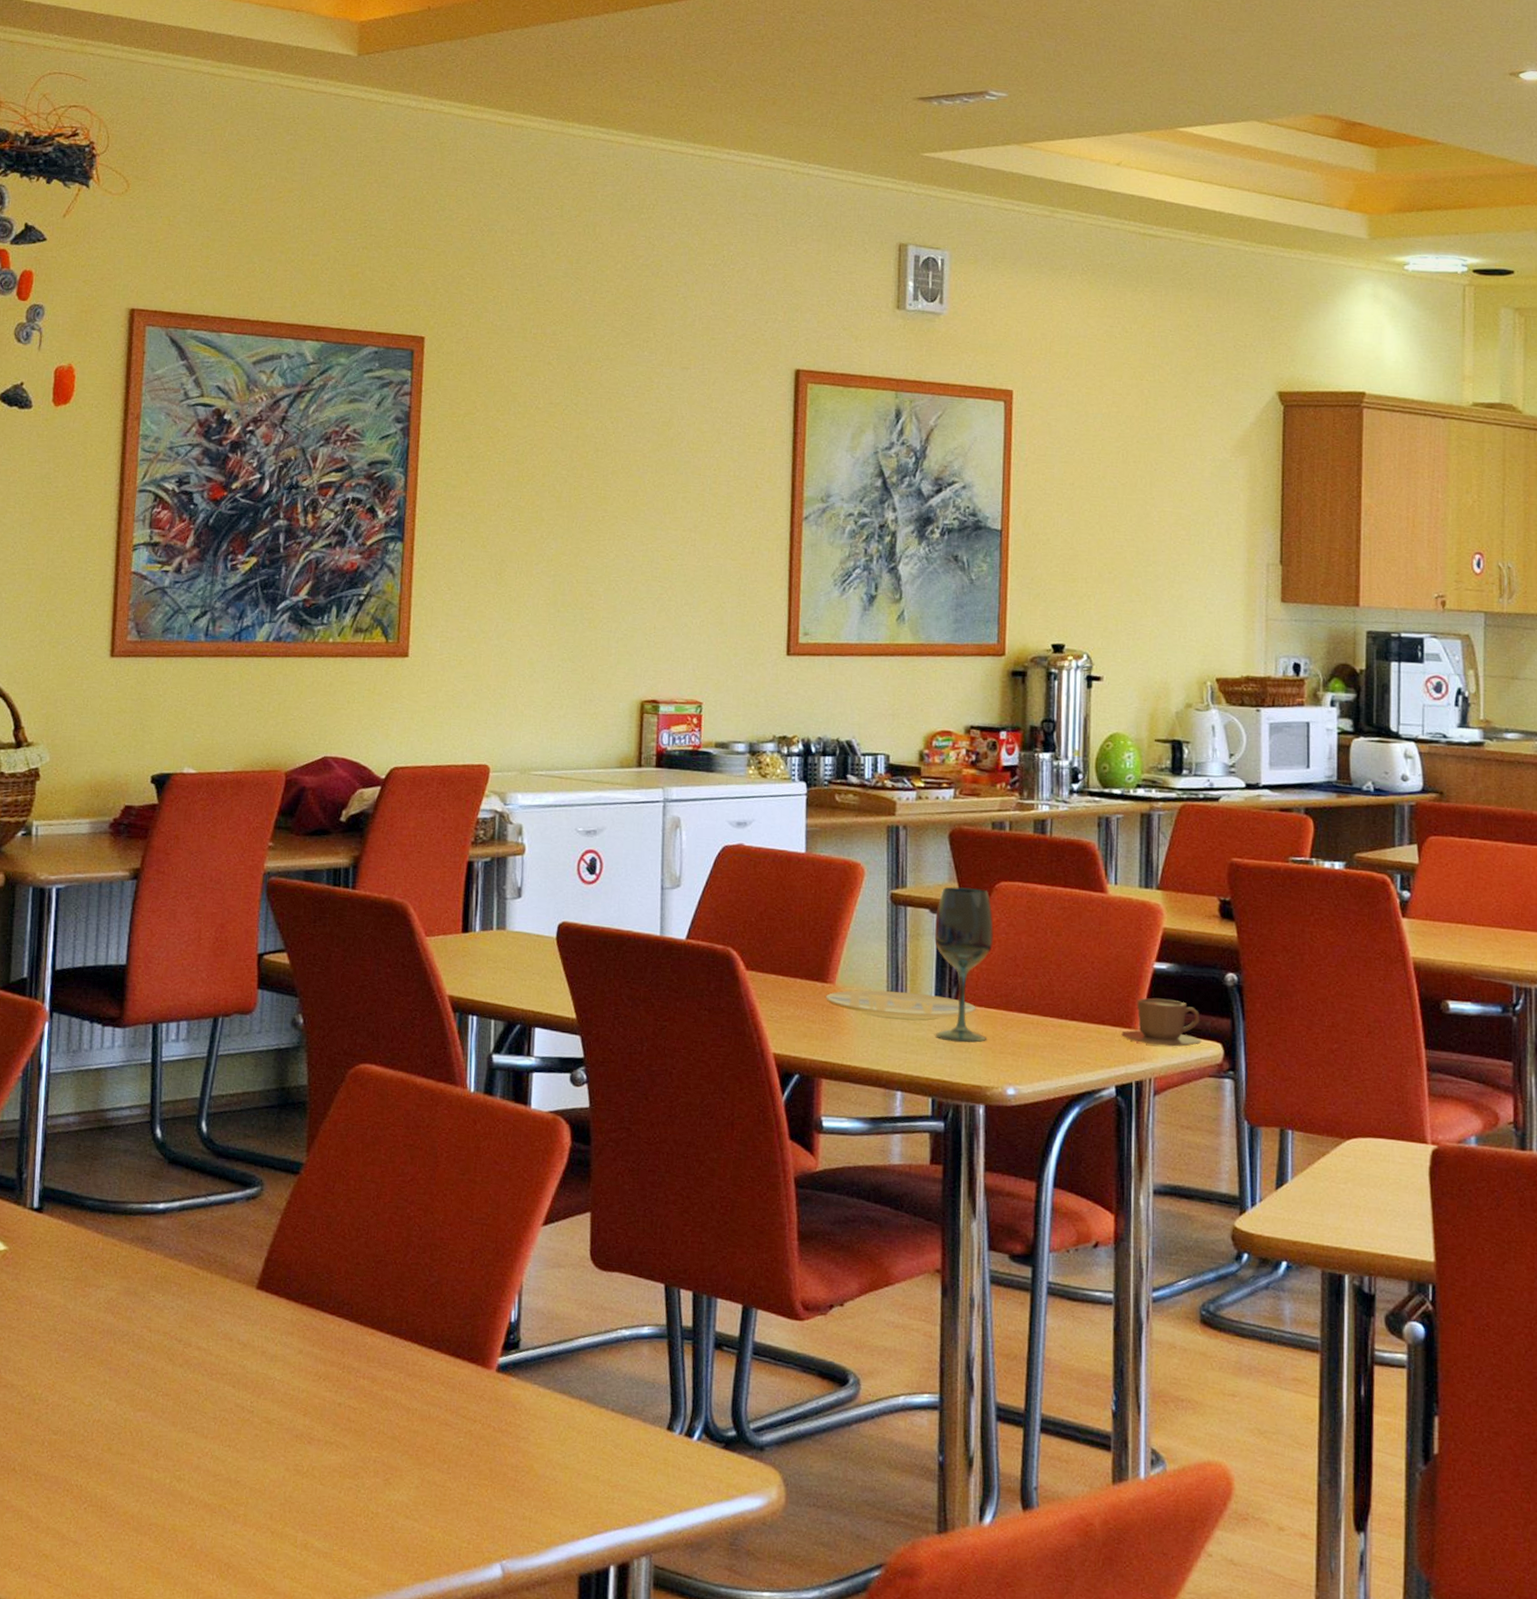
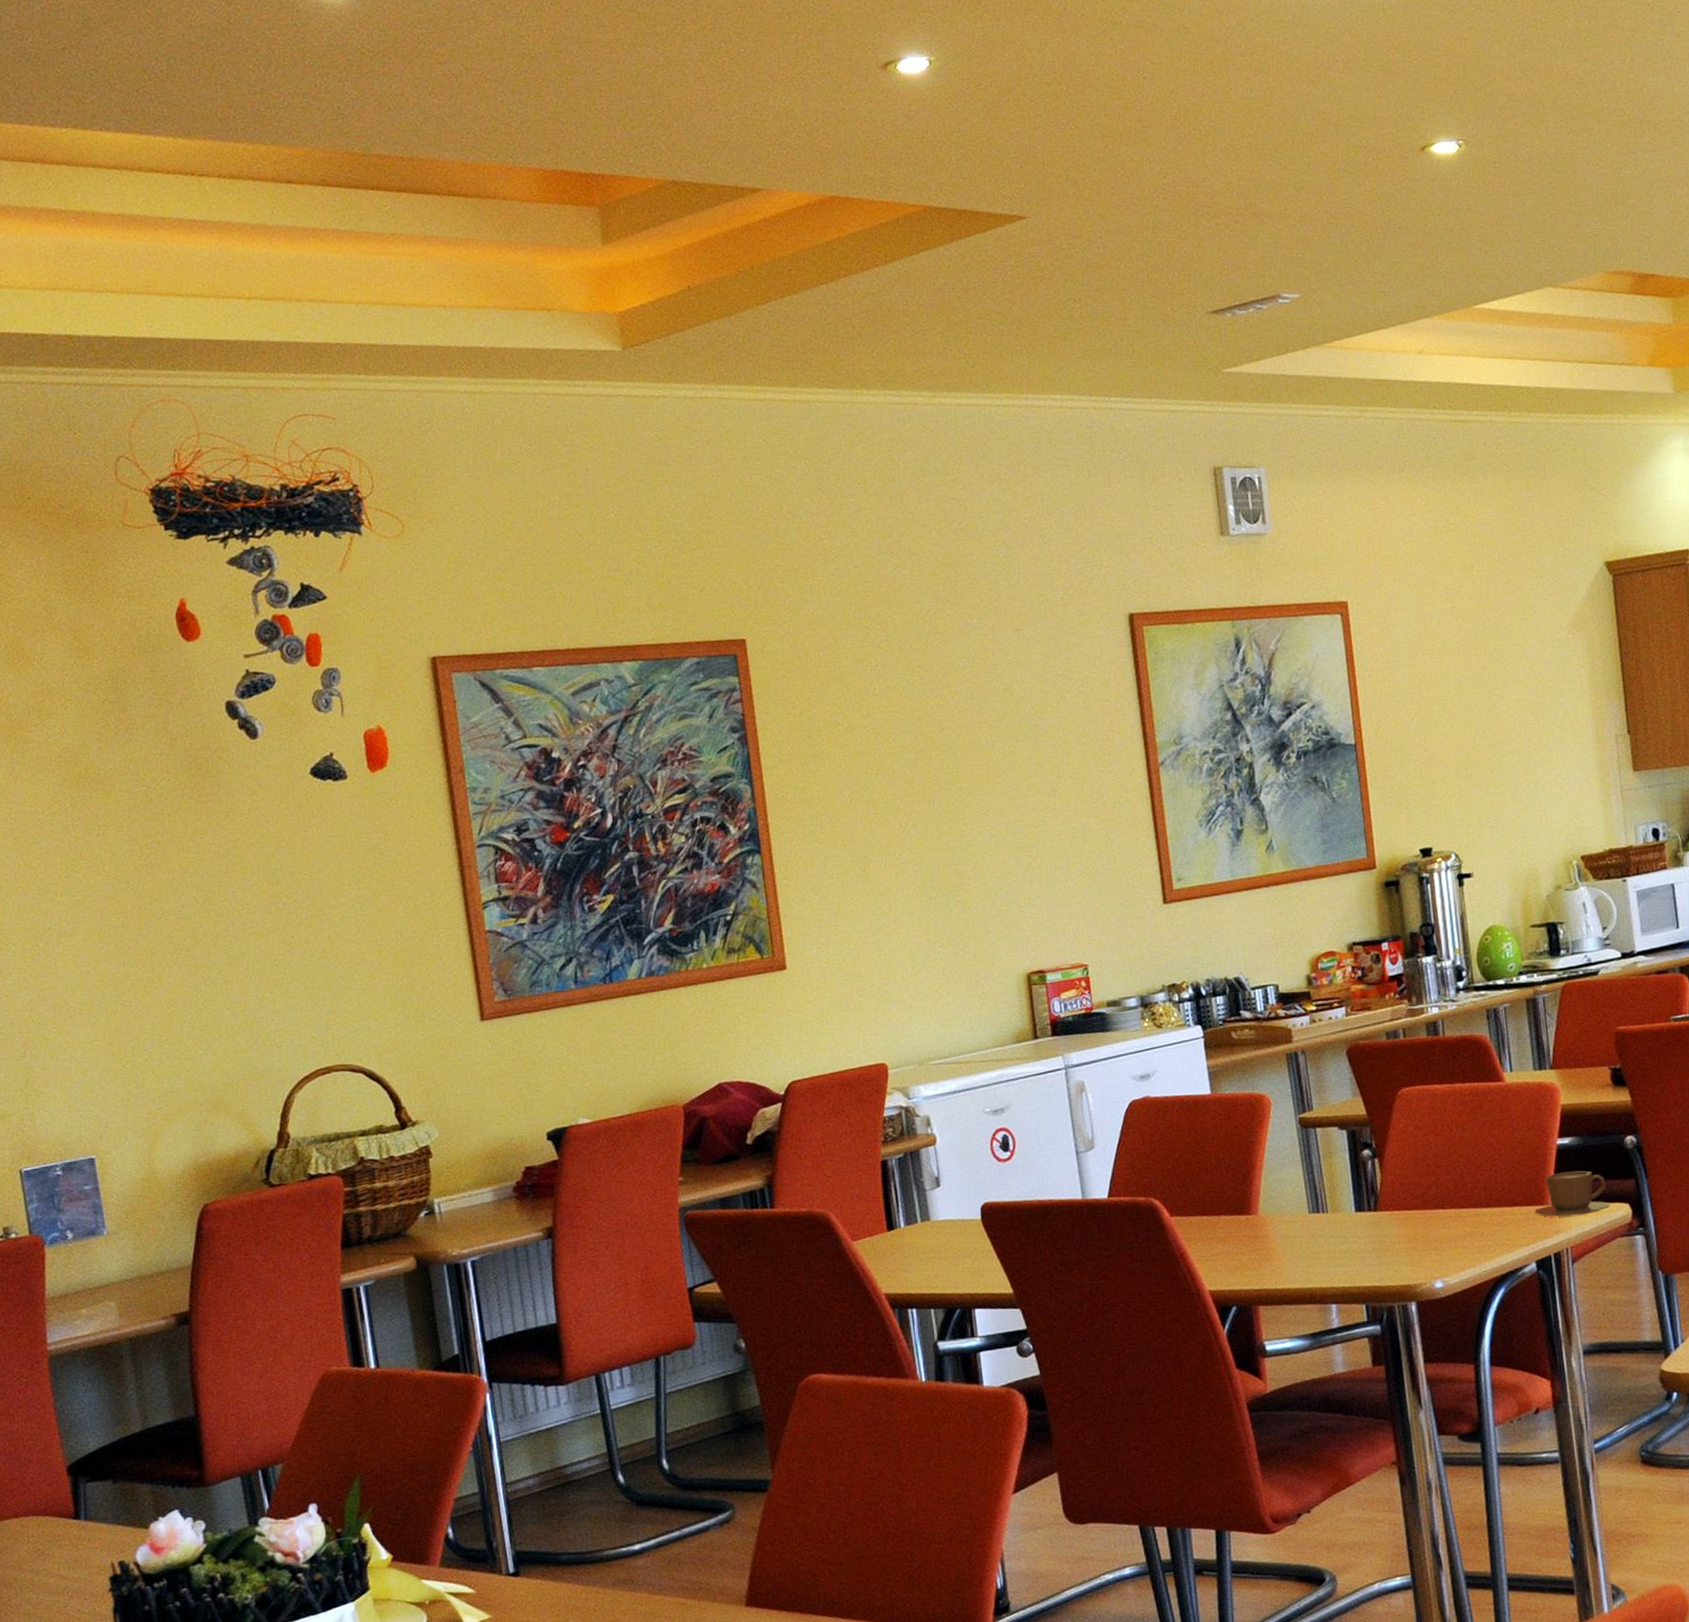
plate: present [825,990,977,1021] -> none [1250,1207,1396,1239]
wineglass: present [935,886,994,1043] -> none [1345,1098,1409,1248]

